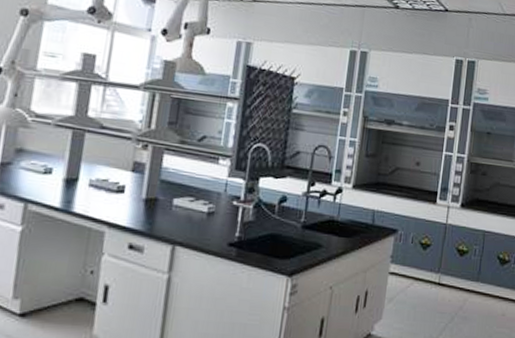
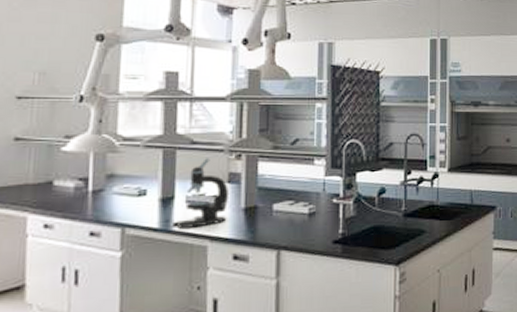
microscope: none [73,144,132,213] -> present [173,158,229,230]

